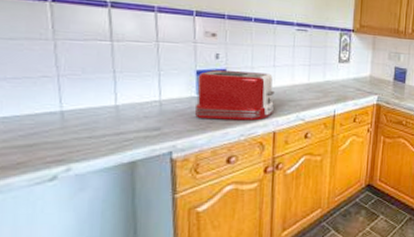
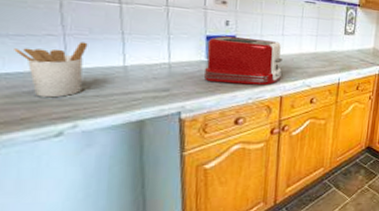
utensil holder: none [11,82,81,141] -> present [14,42,88,98]

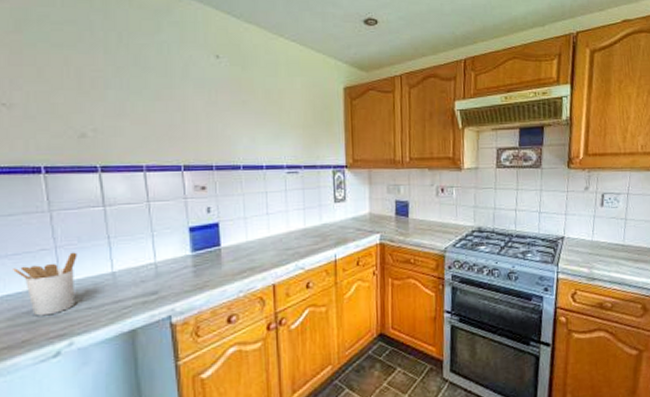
toaster: present [204,35,283,86] -> none [190,222,271,278]

